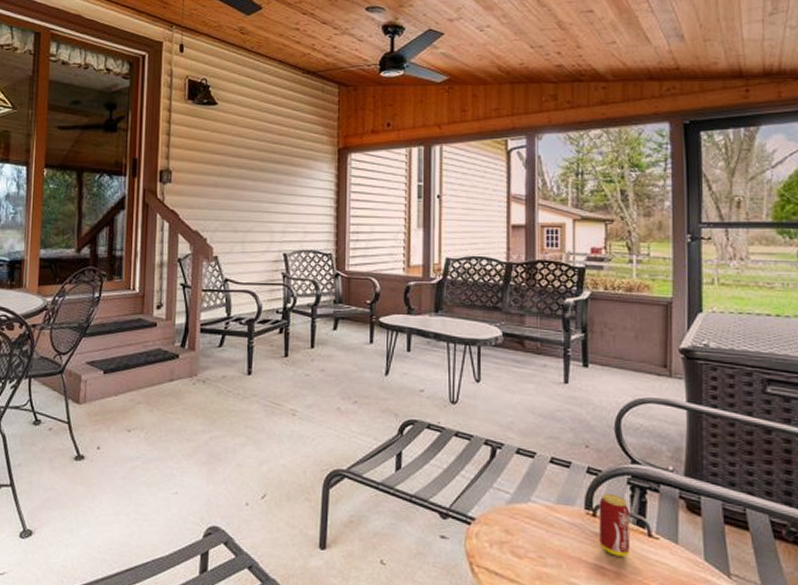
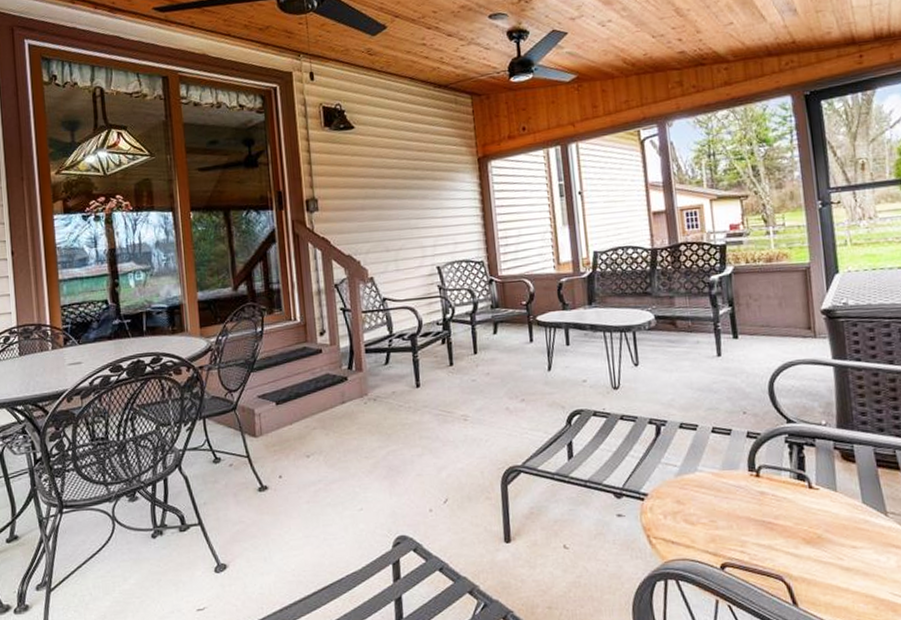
beverage can: present [599,493,631,557] -> none [760,453,794,511]

